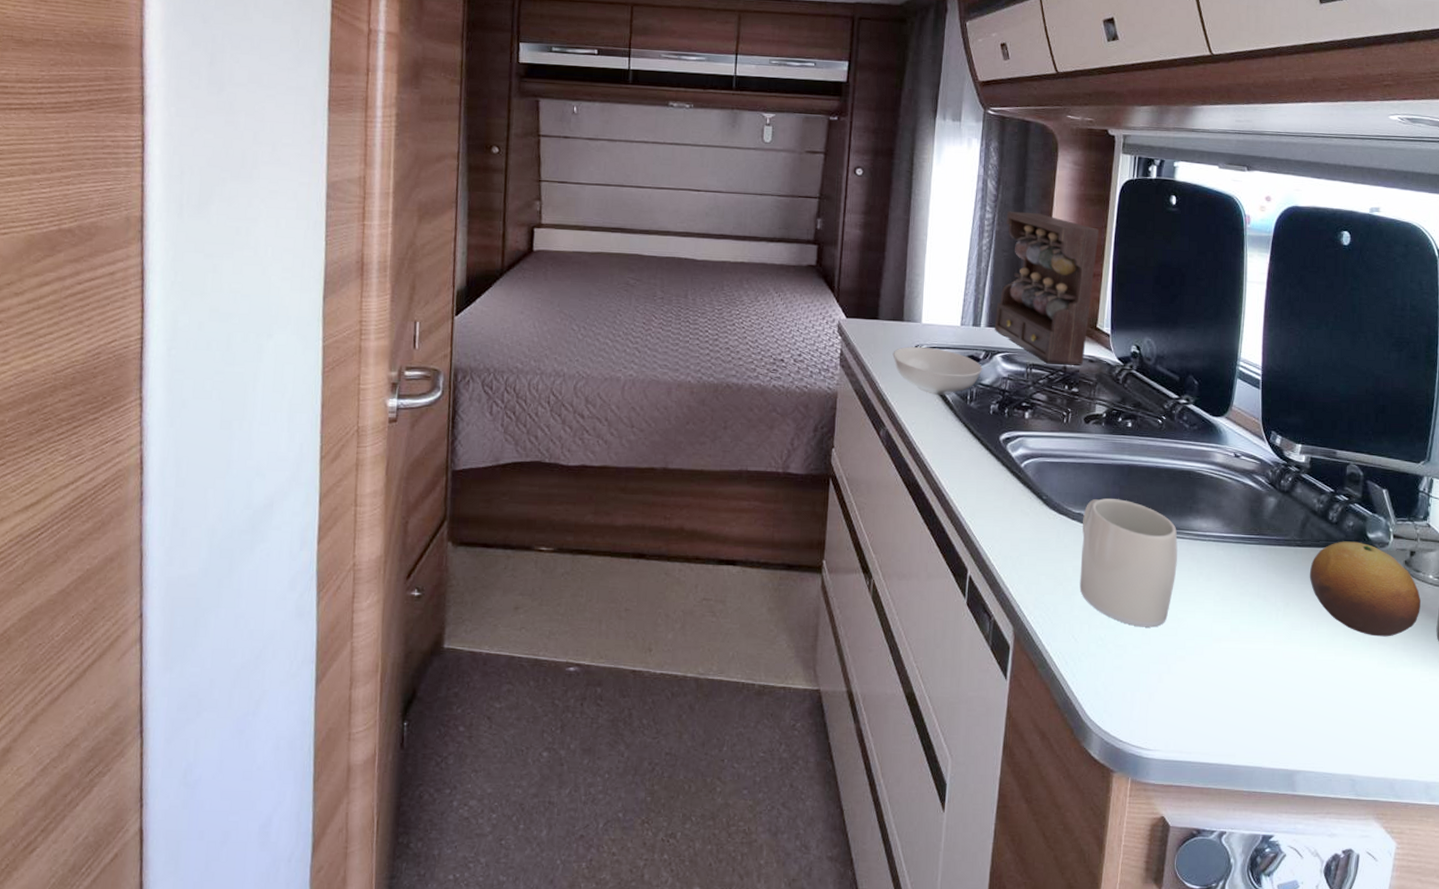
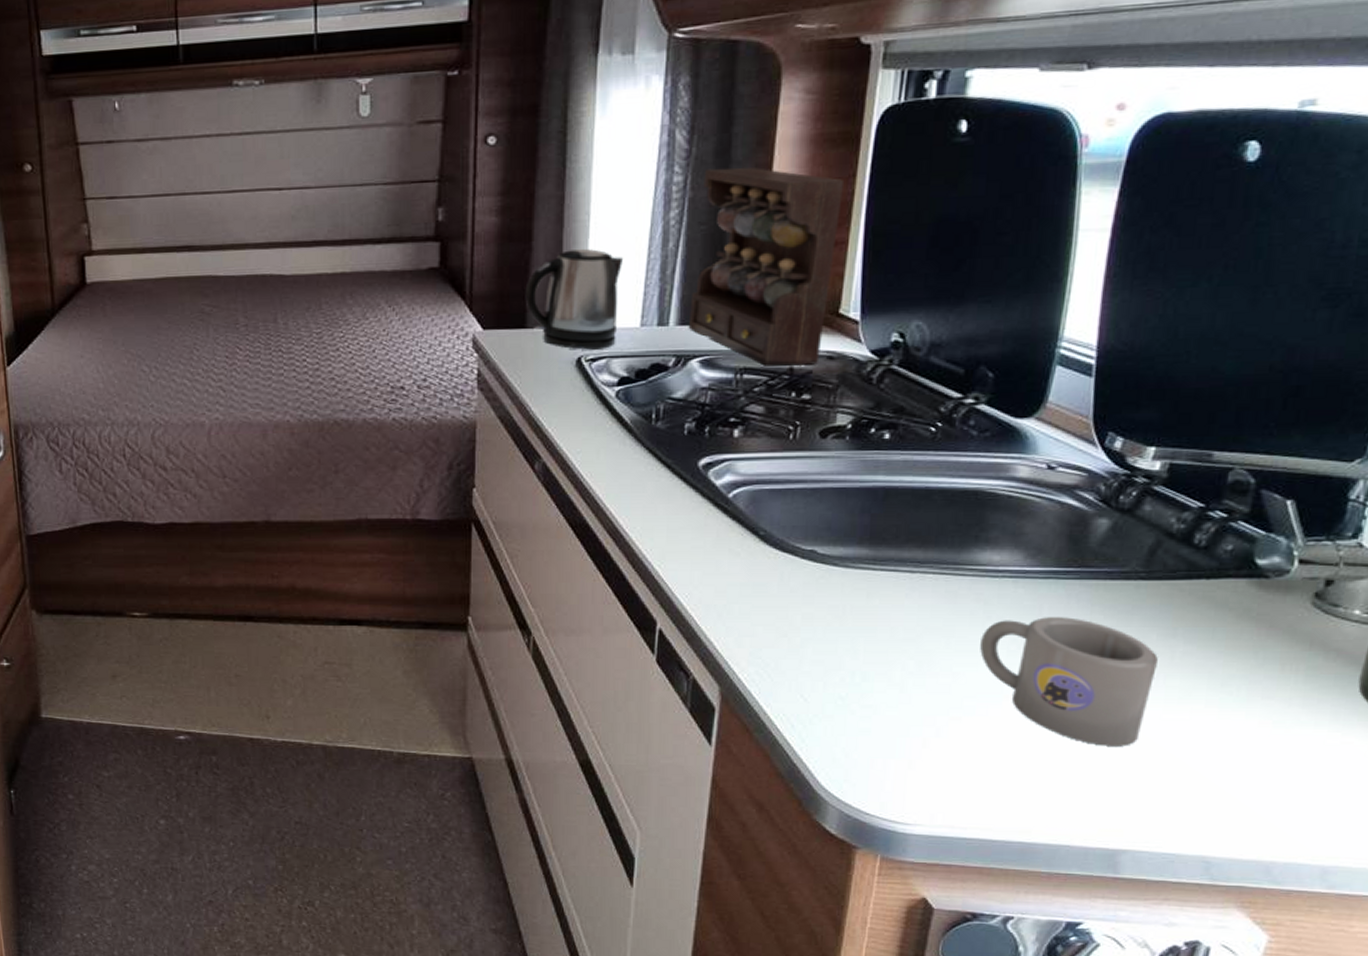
kettle: none [878,261,950,341] -> present [525,248,624,350]
bowl: present [892,346,982,395] -> none [547,357,672,416]
mug: present [1079,498,1178,628] -> none [811,530,956,684]
mug: none [1196,574,1312,682] -> present [980,617,1158,746]
fruit: present [1309,541,1421,637] -> none [1156,570,1337,690]

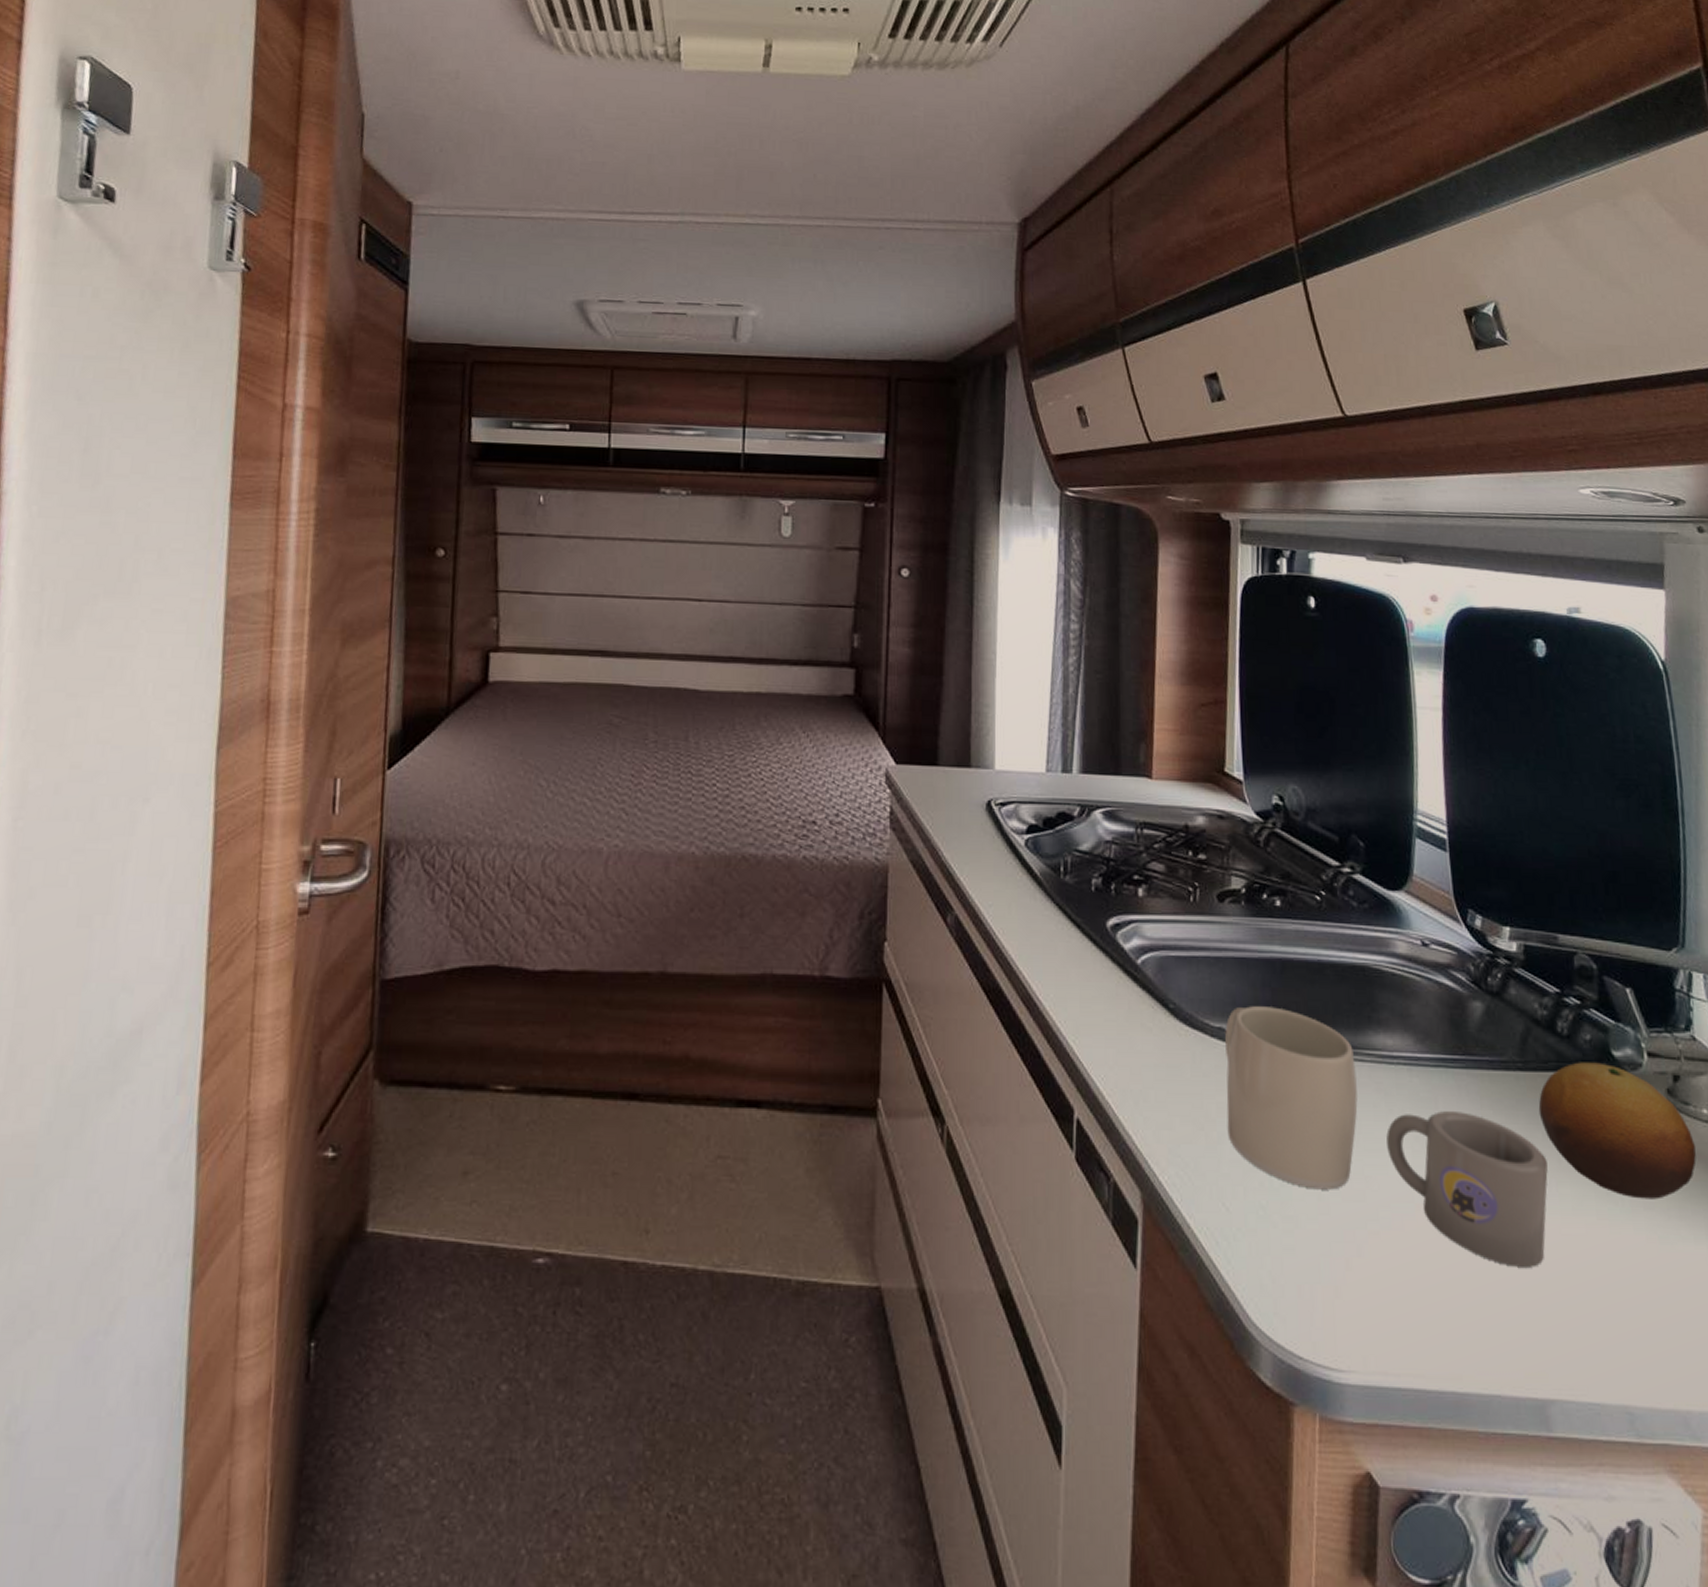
kettle: present [525,248,624,350] -> none [936,687,1029,794]
spice rack: present [688,167,845,366] -> none [1090,619,1219,823]
mug: none [811,530,956,684] -> present [1225,1006,1358,1190]
fruit: none [1156,570,1337,690] -> present [1538,1062,1696,1200]

